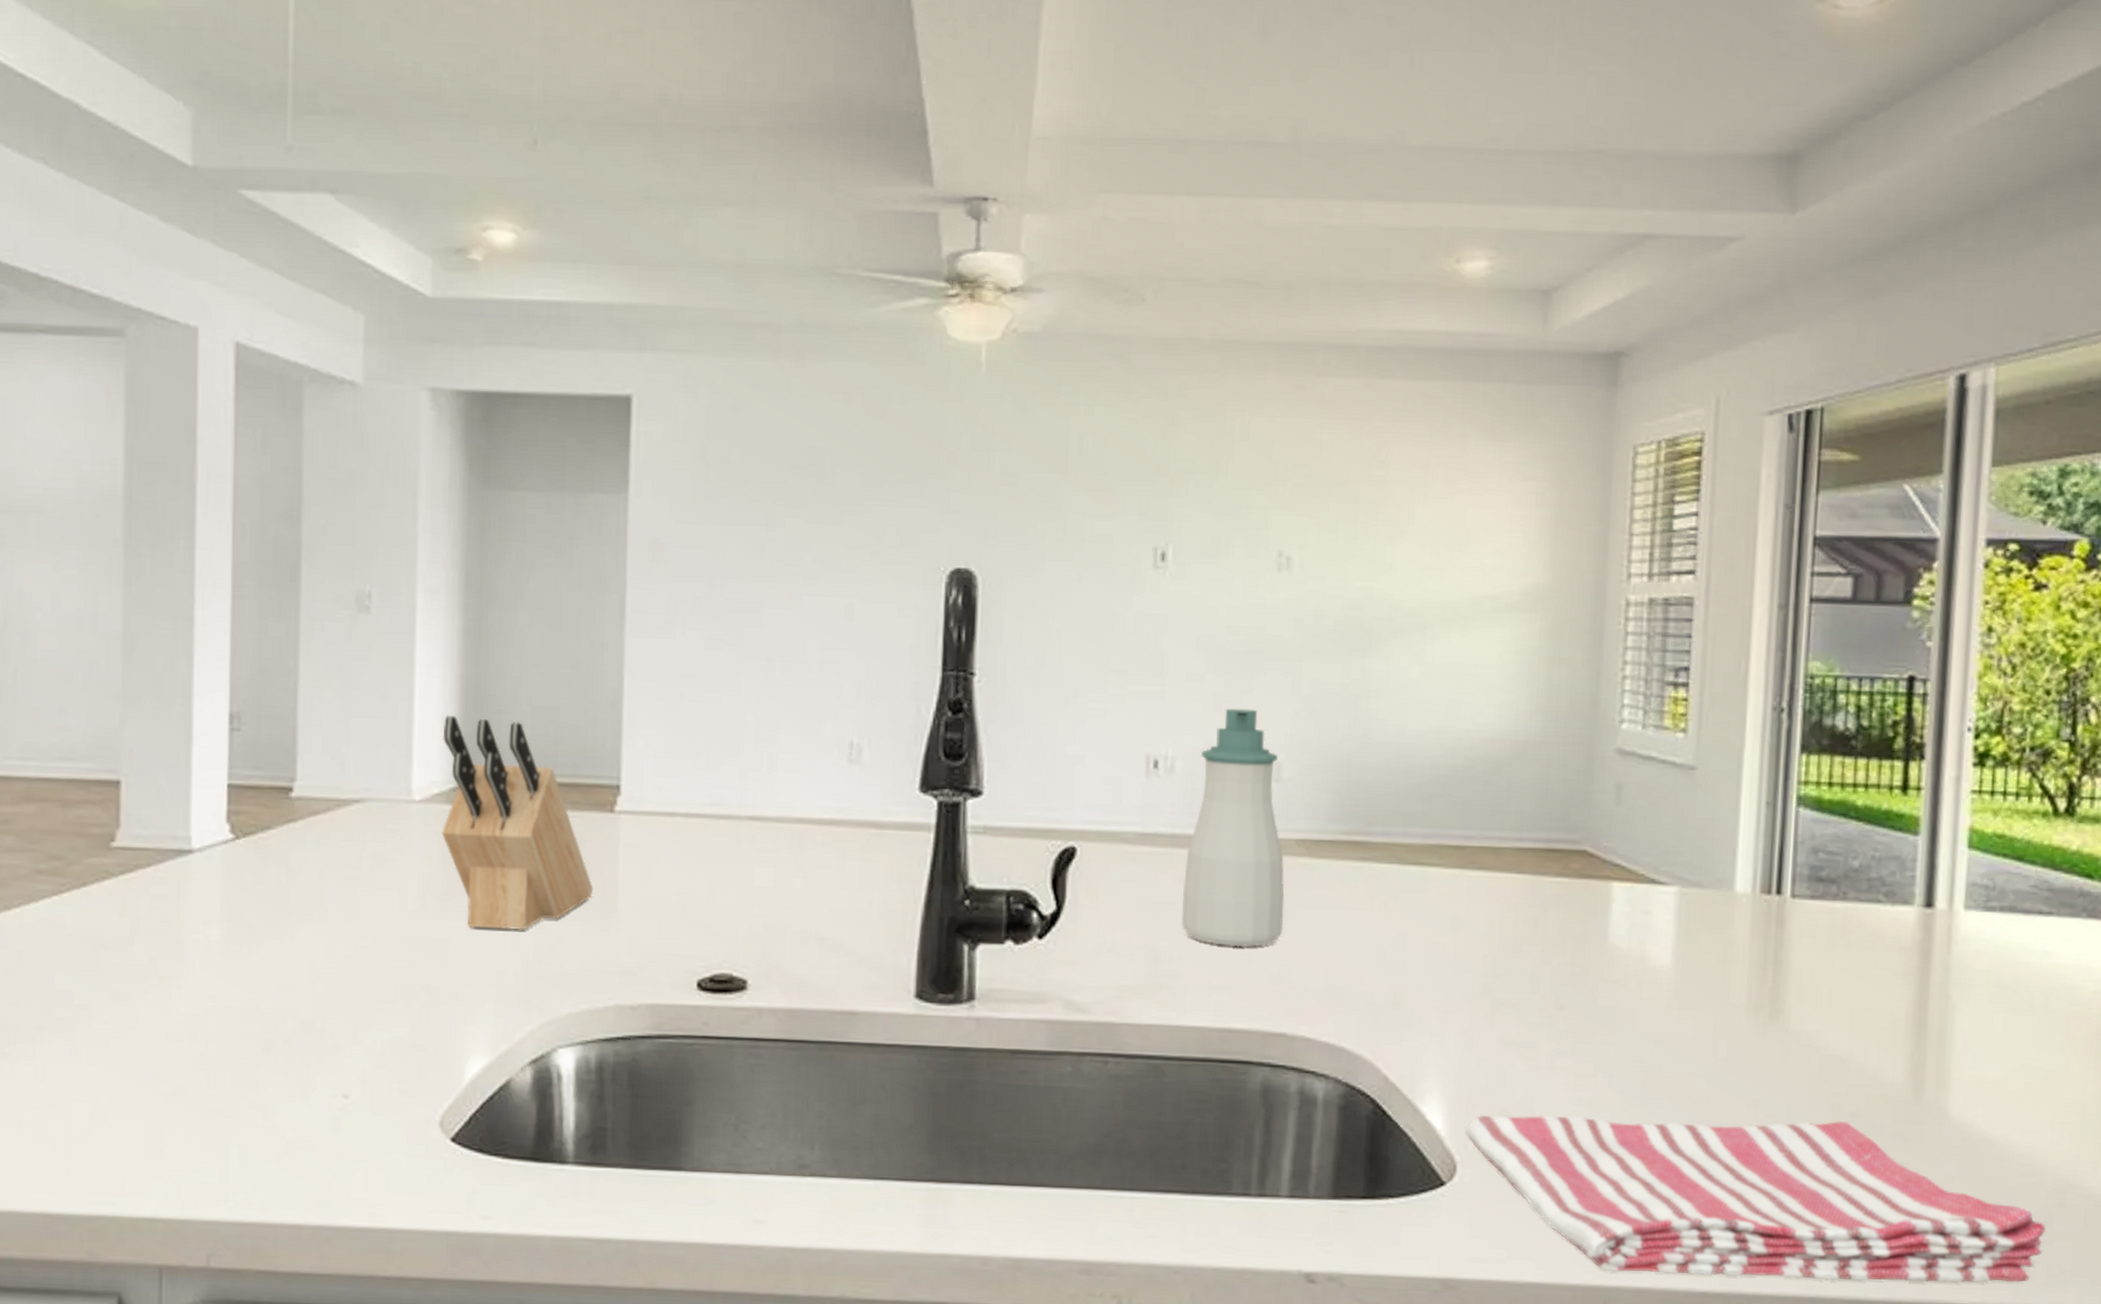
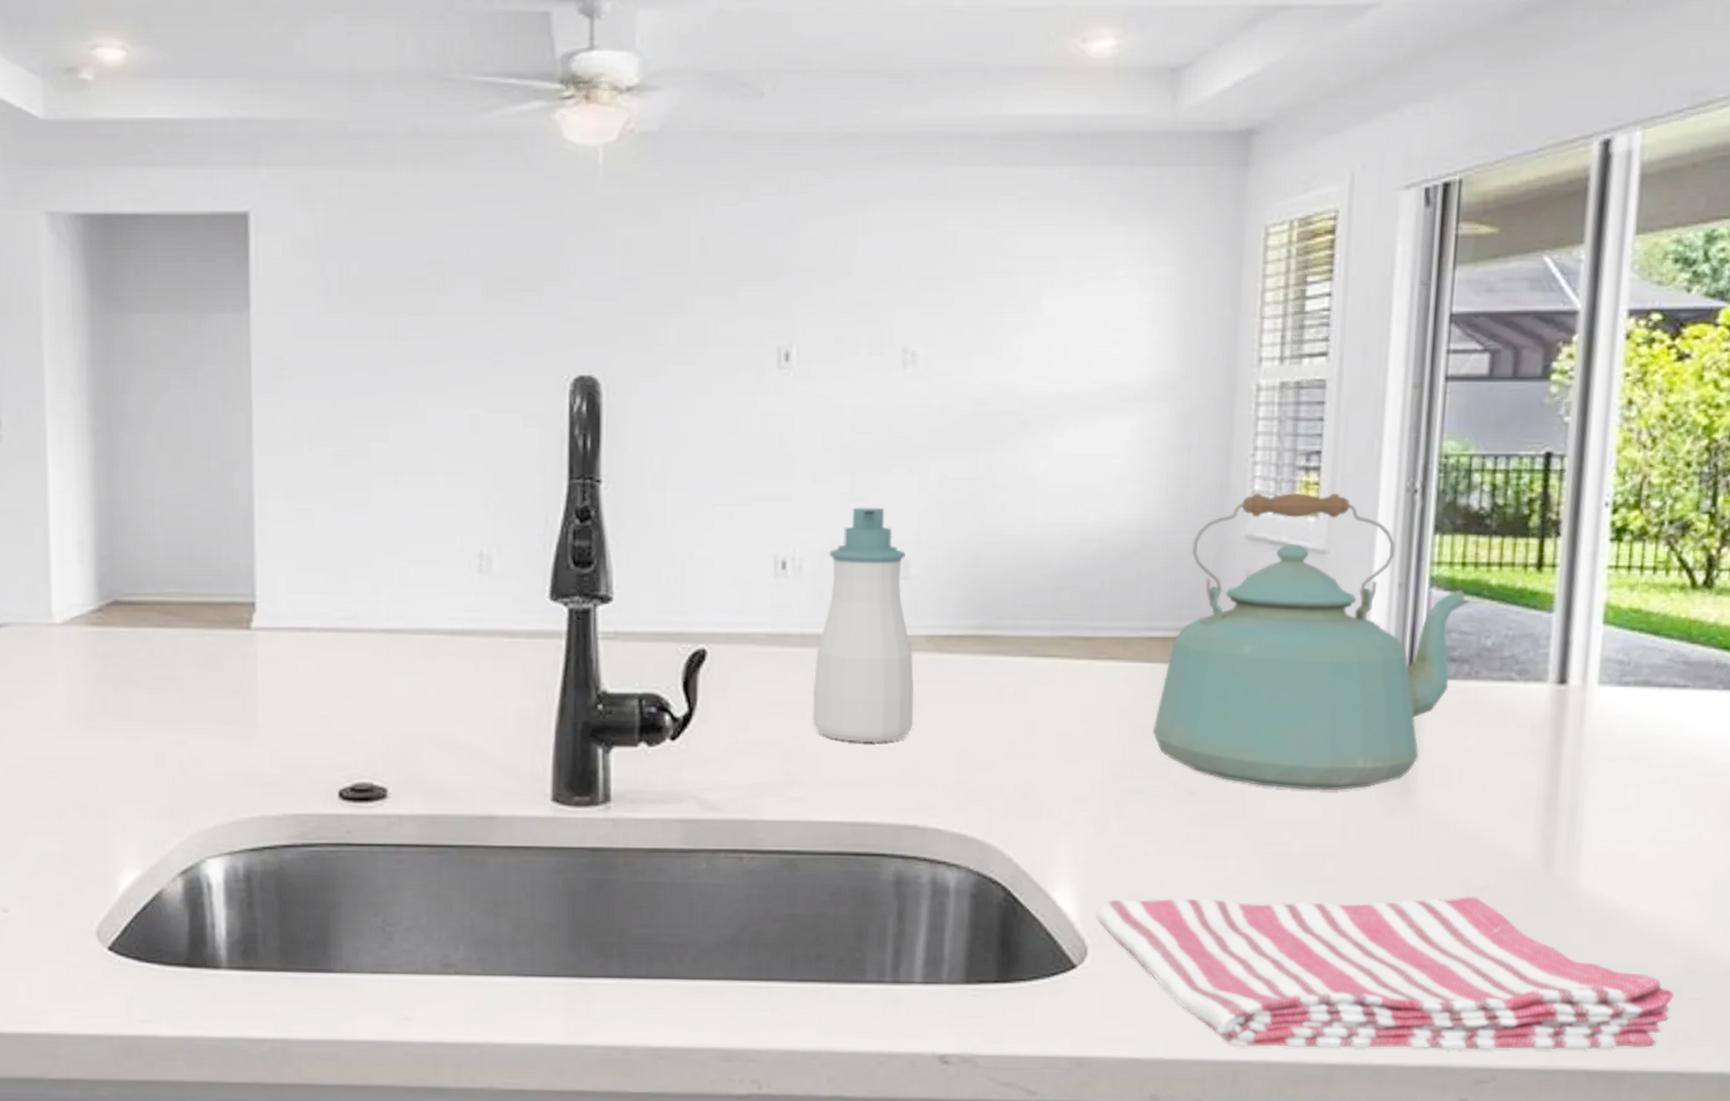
knife block: present [441,716,594,931] -> none [79,539,234,747]
kettle: none [1523,707,1837,1010] -> present [1152,493,1470,791]

